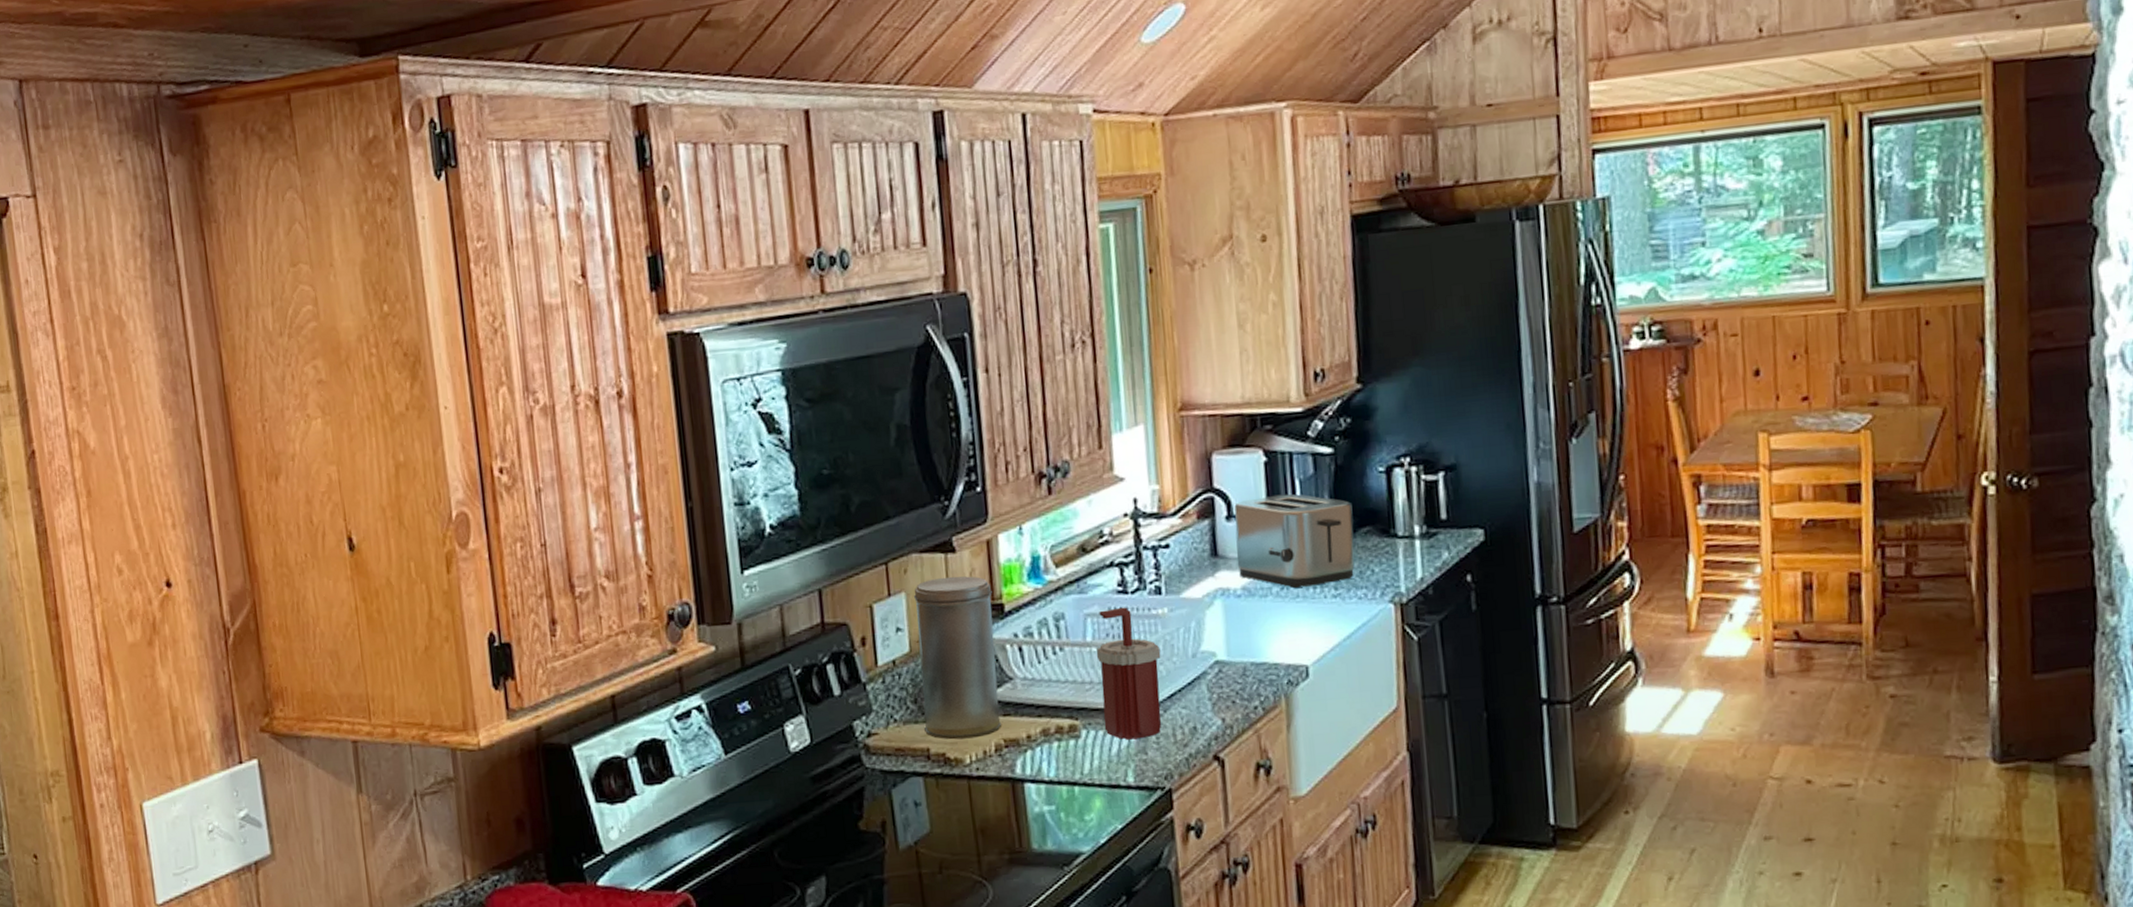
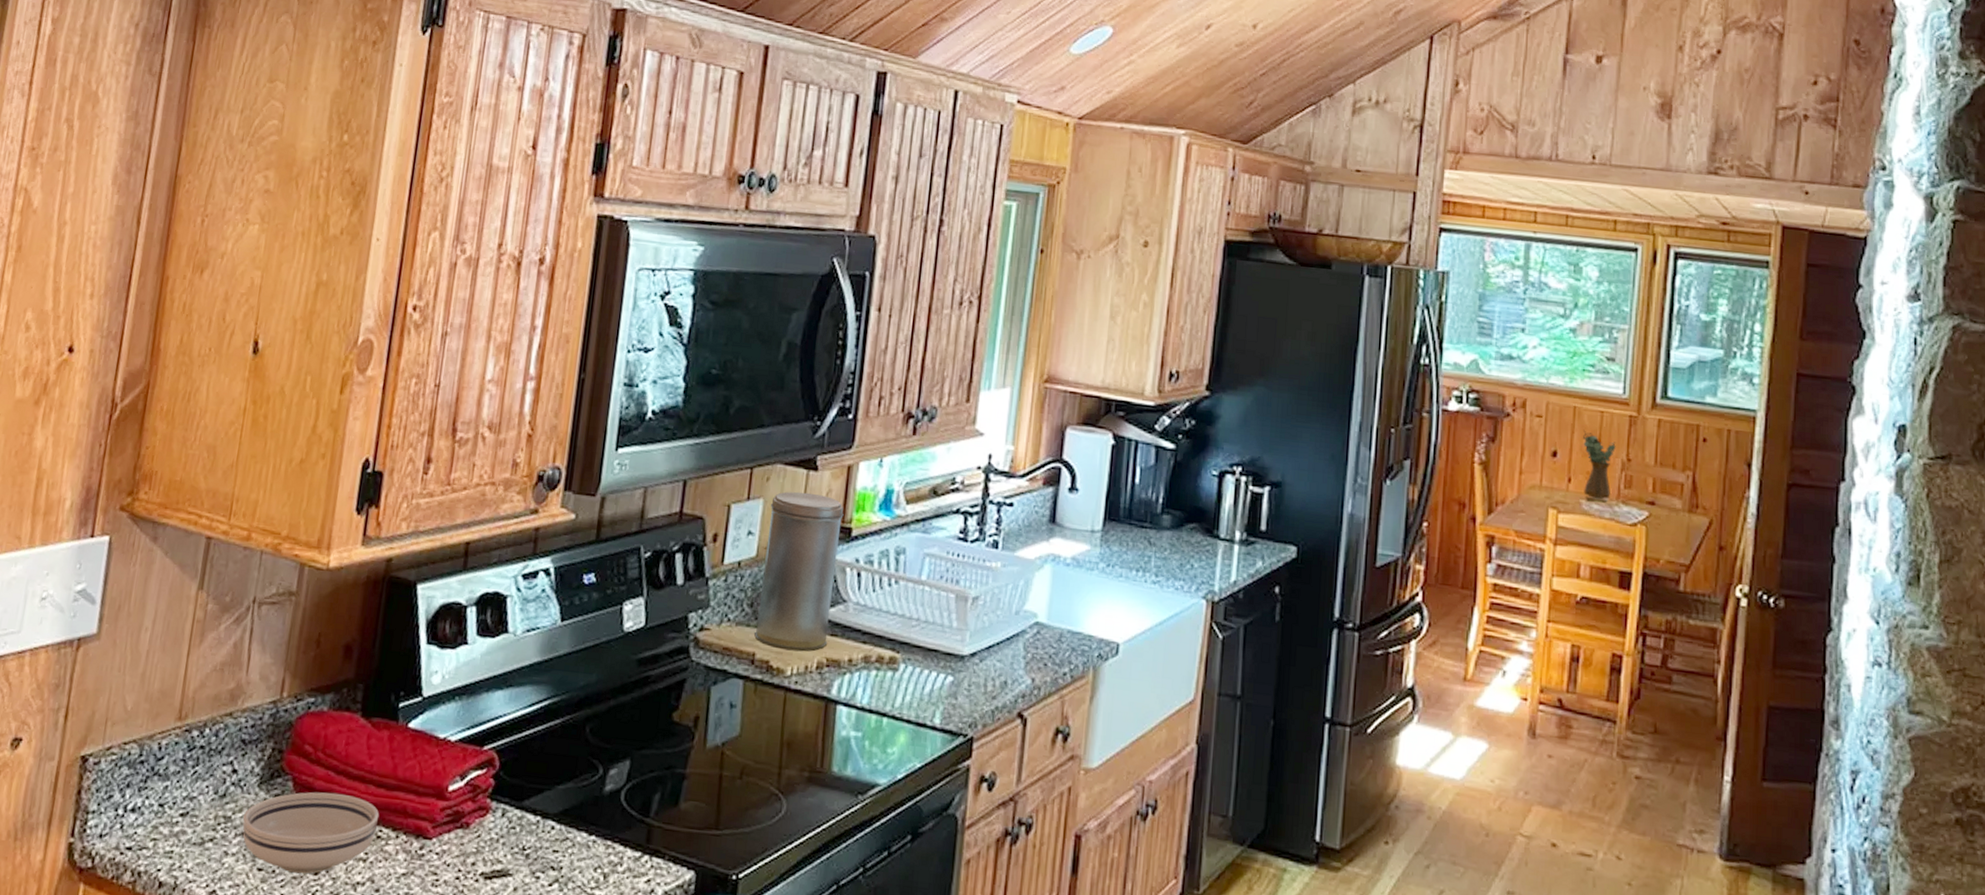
soap dispenser: present [1097,607,1161,740] -> none [922,553,988,683]
toaster: present [1234,494,1355,588] -> none [1071,476,1184,569]
vase: none [1786,339,1826,418] -> present [1582,430,1616,506]

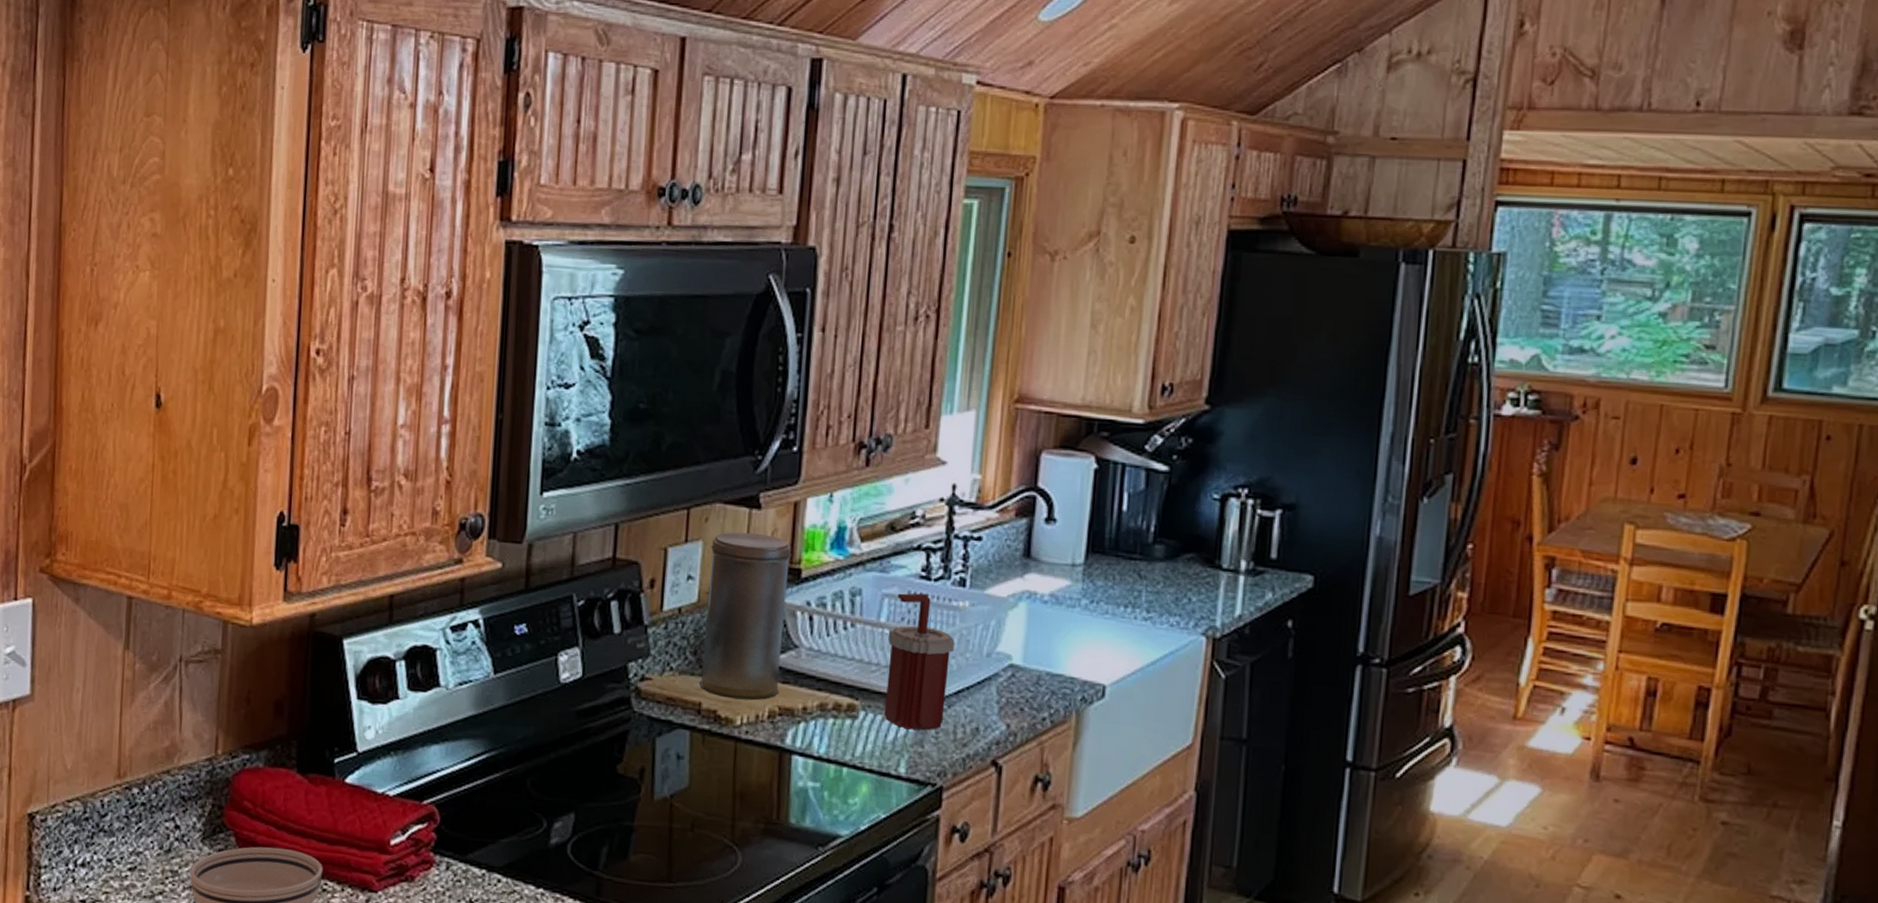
soap dispenser: none [922,553,988,683] -> present [884,593,955,731]
vase: present [1582,430,1616,506] -> none [1669,431,1713,519]

